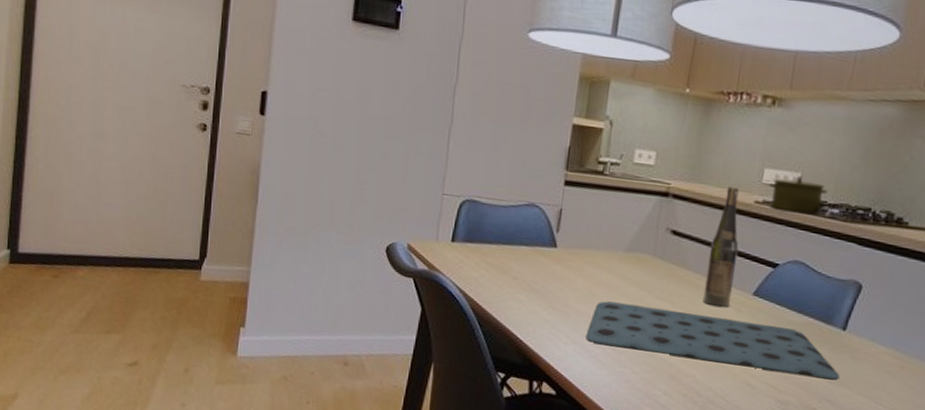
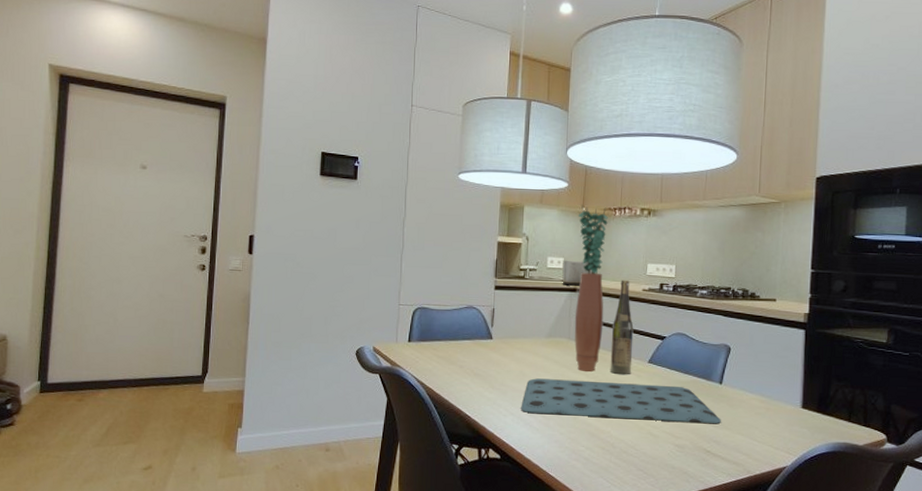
toaster: none [651,154,700,190] -> present [562,260,599,286]
vase: none [659,83,719,300] -> present [574,204,608,372]
cooking pot: present [768,175,829,216] -> none [651,266,697,297]

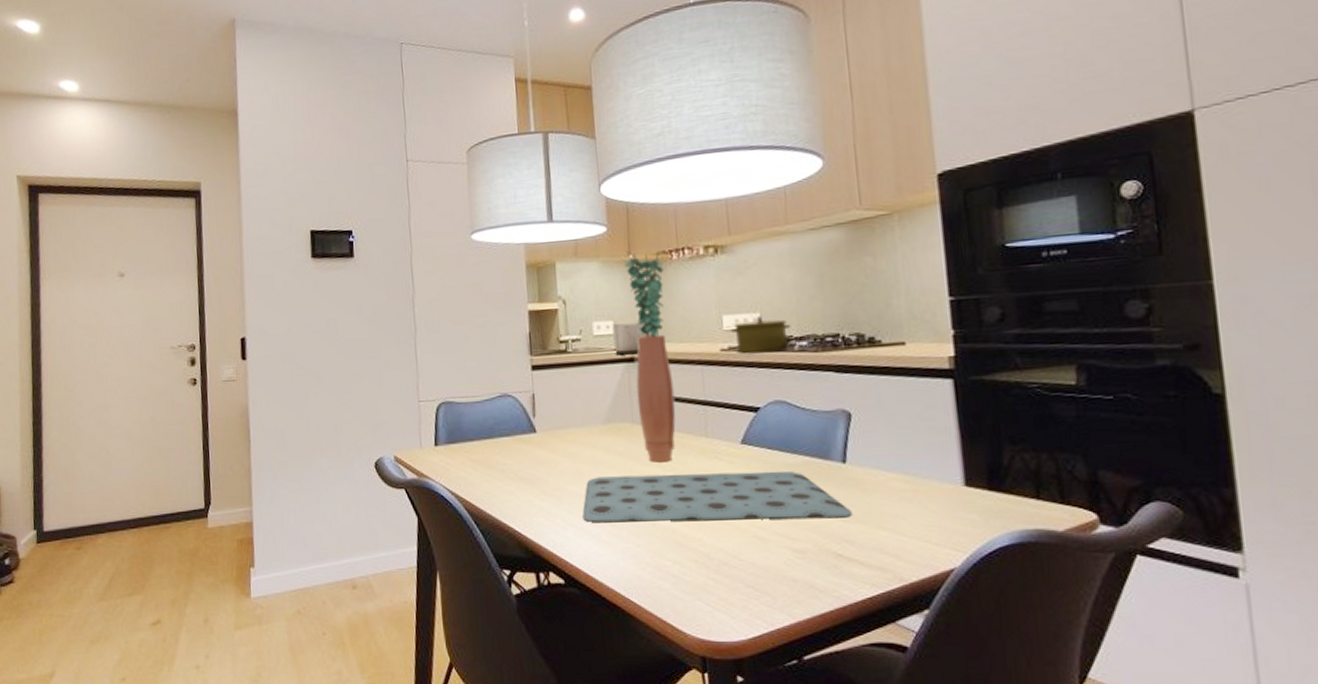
wine bottle: present [610,280,634,375] -> none [686,339,721,463]
cooking pot: none [651,266,697,297] -> present [730,315,792,355]

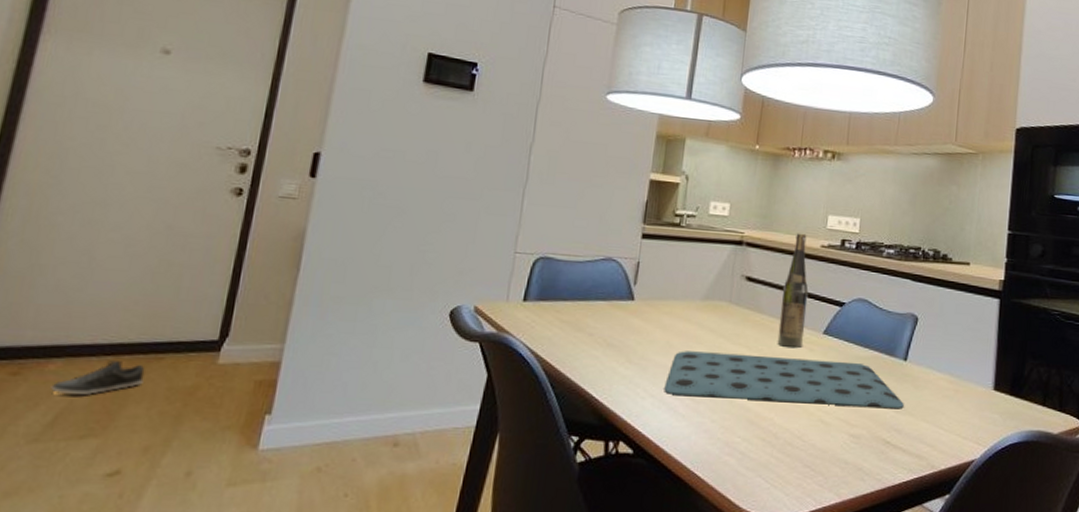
shoe: none [102,532,161,562] -> present [50,361,145,396]
toaster: present [612,321,660,356] -> none [726,206,771,238]
vase: present [625,250,676,463] -> none [736,140,786,343]
wine bottle: none [686,339,721,463] -> present [777,233,809,349]
cooking pot: present [730,315,792,355] -> none [832,220,884,256]

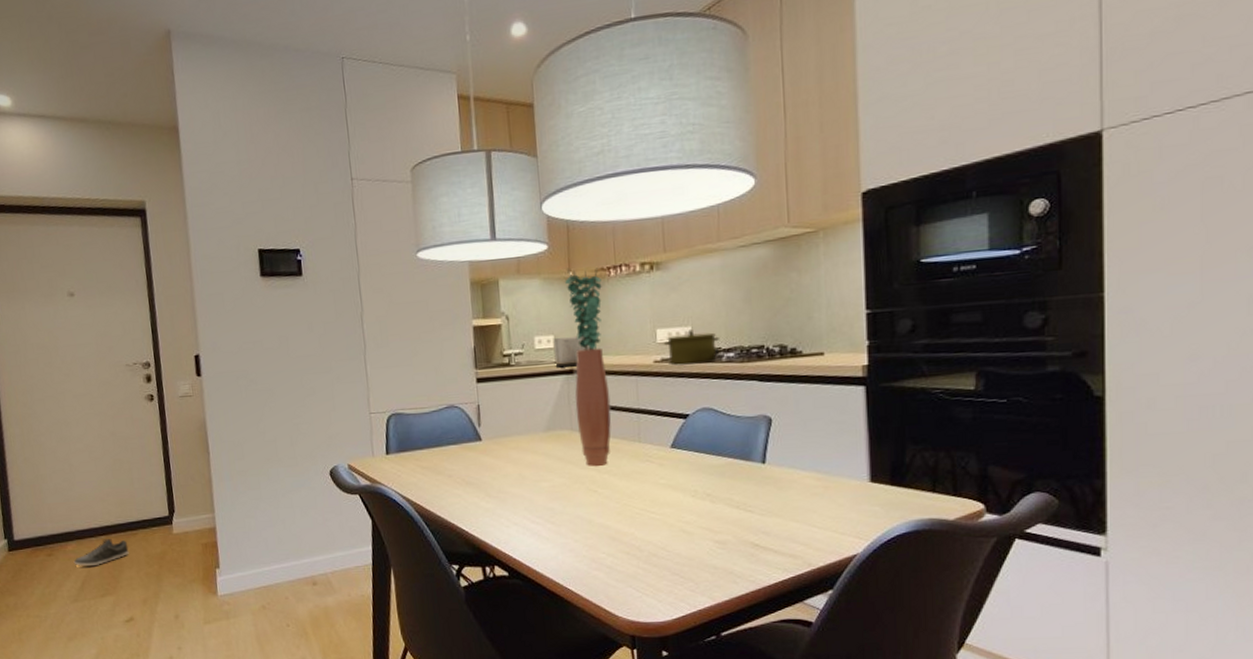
placemat: present [664,351,904,409] -> none [525,471,769,521]
toaster: none [726,206,771,238] -> present [553,335,598,368]
vase: none [736,140,786,343] -> present [565,268,612,466]
wine bottle: present [777,233,809,349] -> none [621,352,652,466]
cooking pot: none [832,220,884,256] -> present [663,328,720,366]

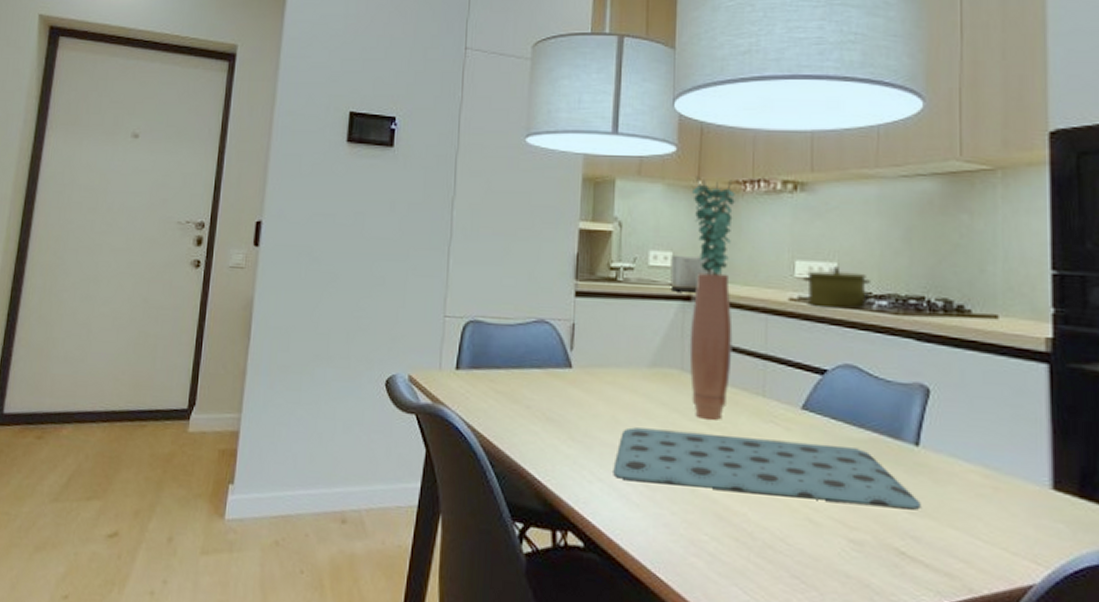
shoe: present [73,539,129,567] -> none [64,427,133,460]
placemat: none [525,471,769,521] -> present [613,427,921,510]

